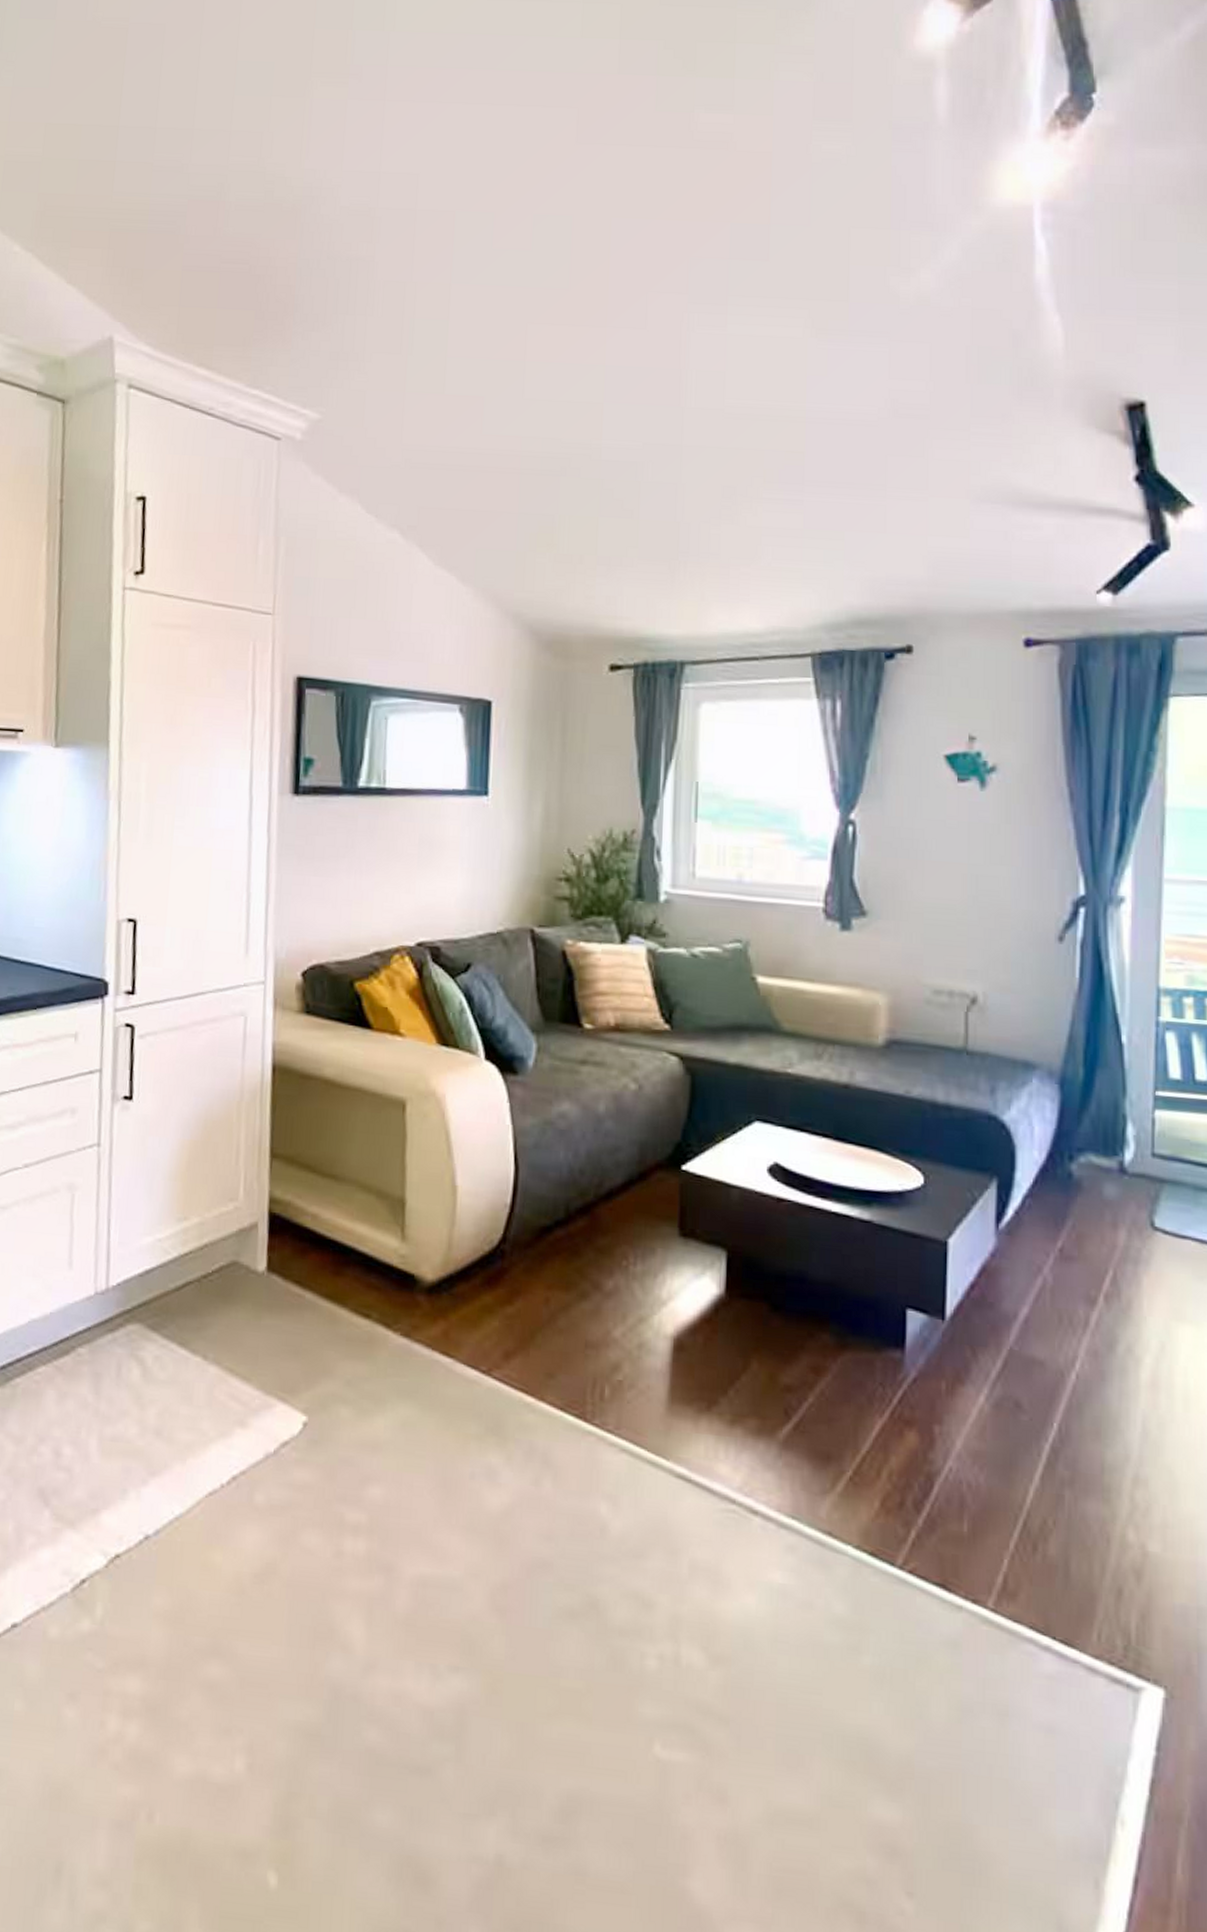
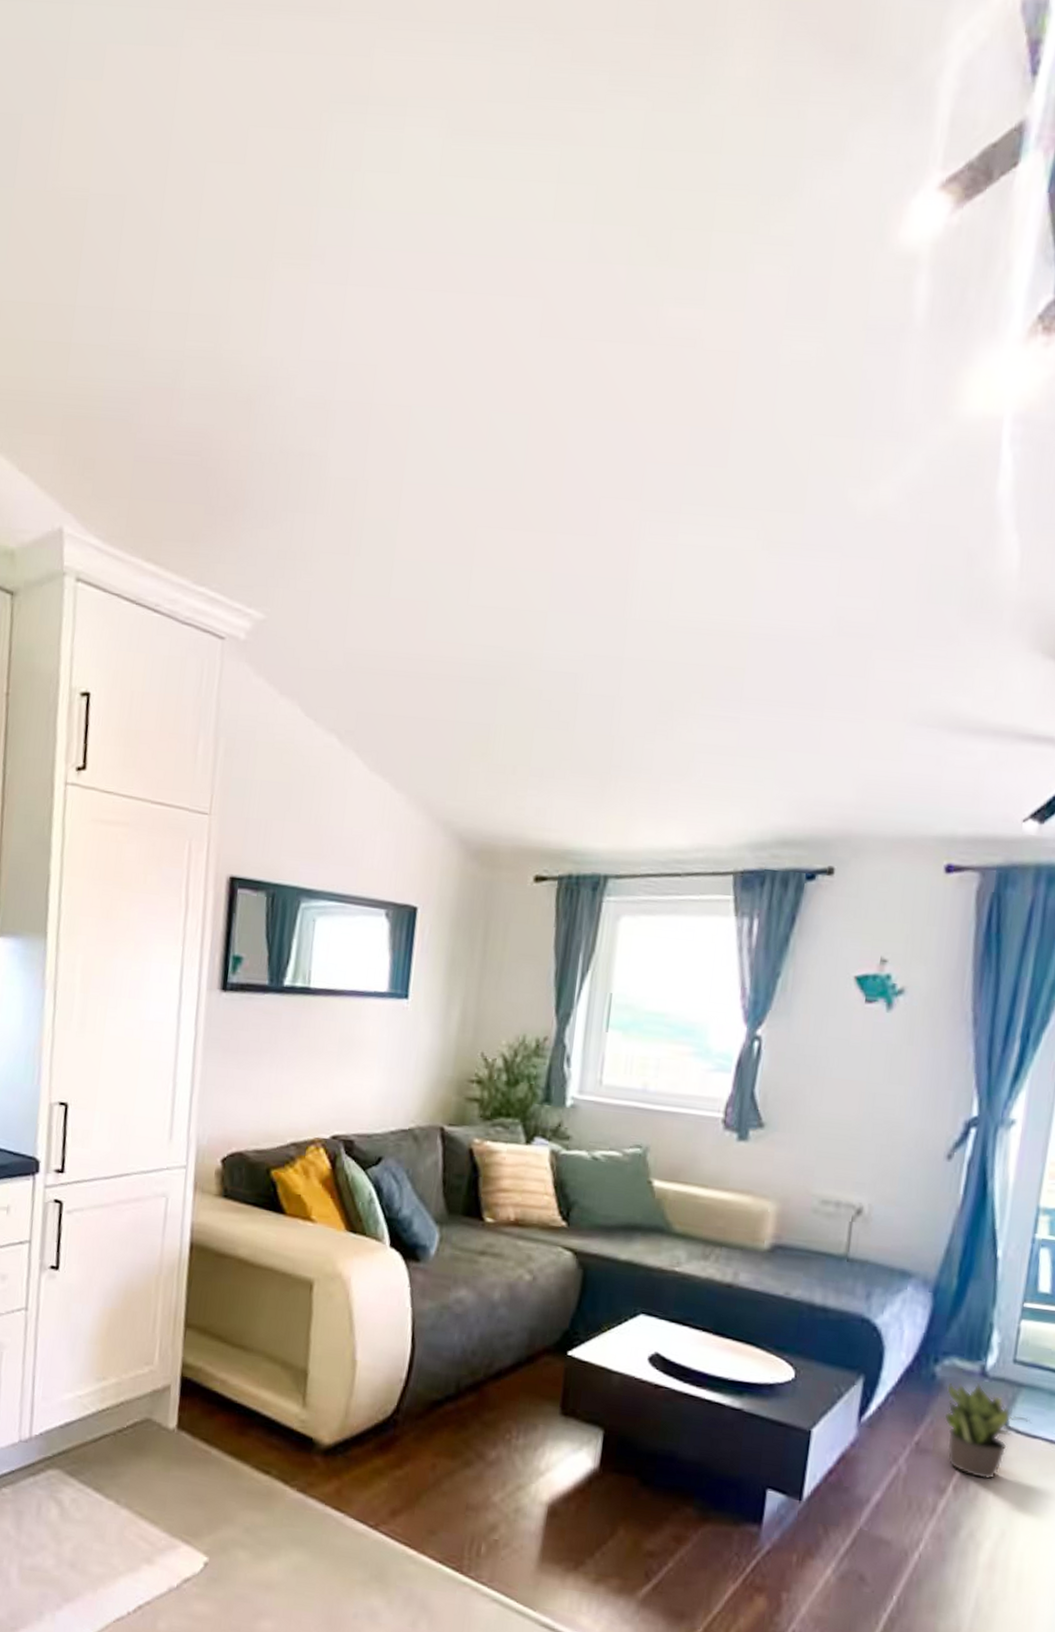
potted plant: none [1085,1180,1180,1288] -> present [944,1382,1033,1480]

